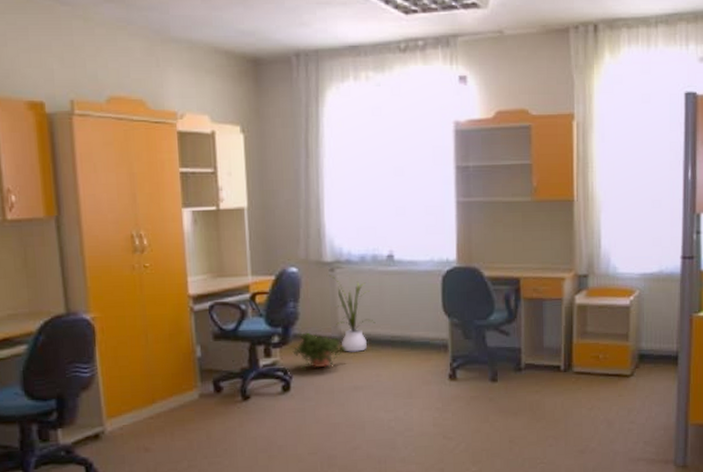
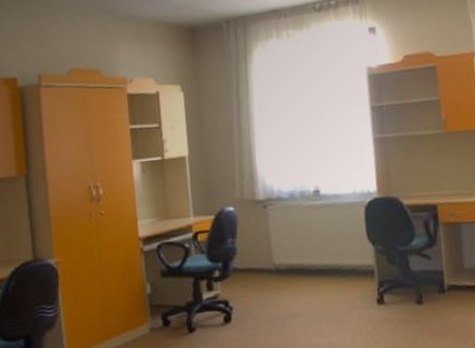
potted plant: present [292,331,347,371] -> none [232,264,282,302]
house plant: present [329,275,376,352] -> none [262,212,306,283]

